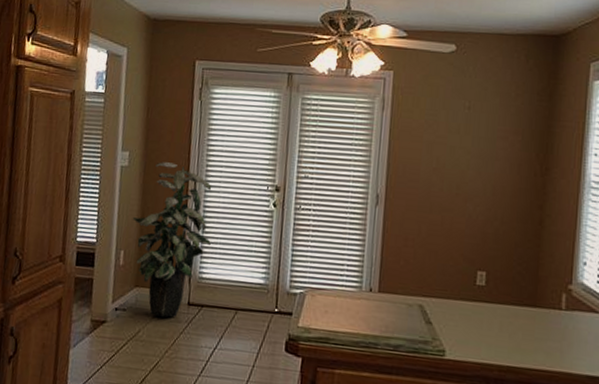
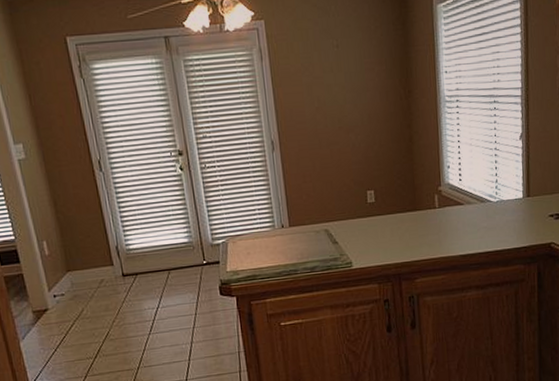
indoor plant: present [132,162,212,318] -> none [45,147,130,293]

